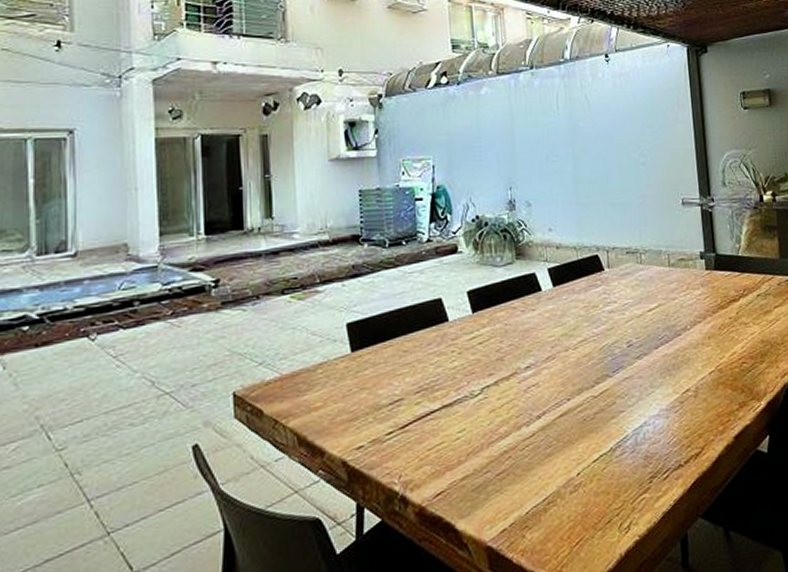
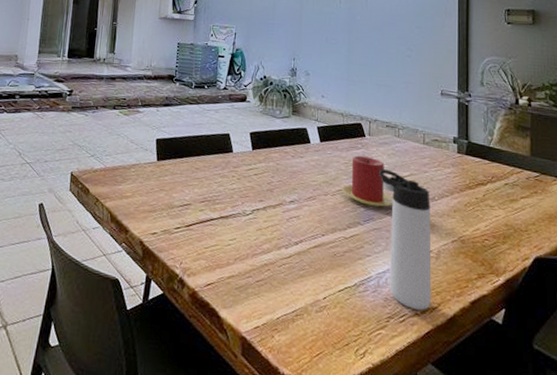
candle: none [583,293,643,353] -> present [341,155,394,207]
thermos bottle: none [624,304,695,462] -> present [379,169,432,311]

